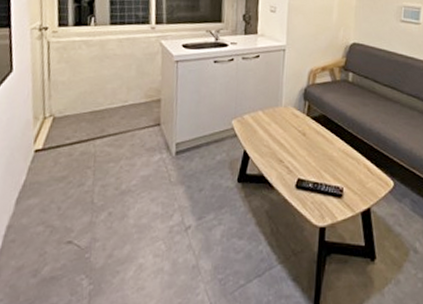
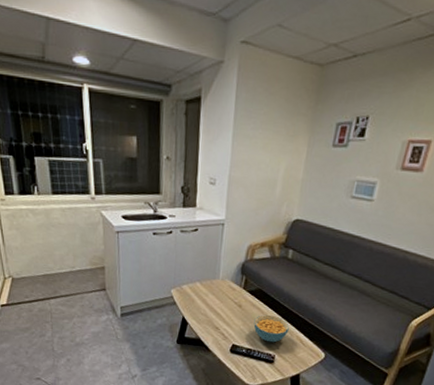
cereal bowl: none [319,142,355,173] -> present [254,314,289,343]

